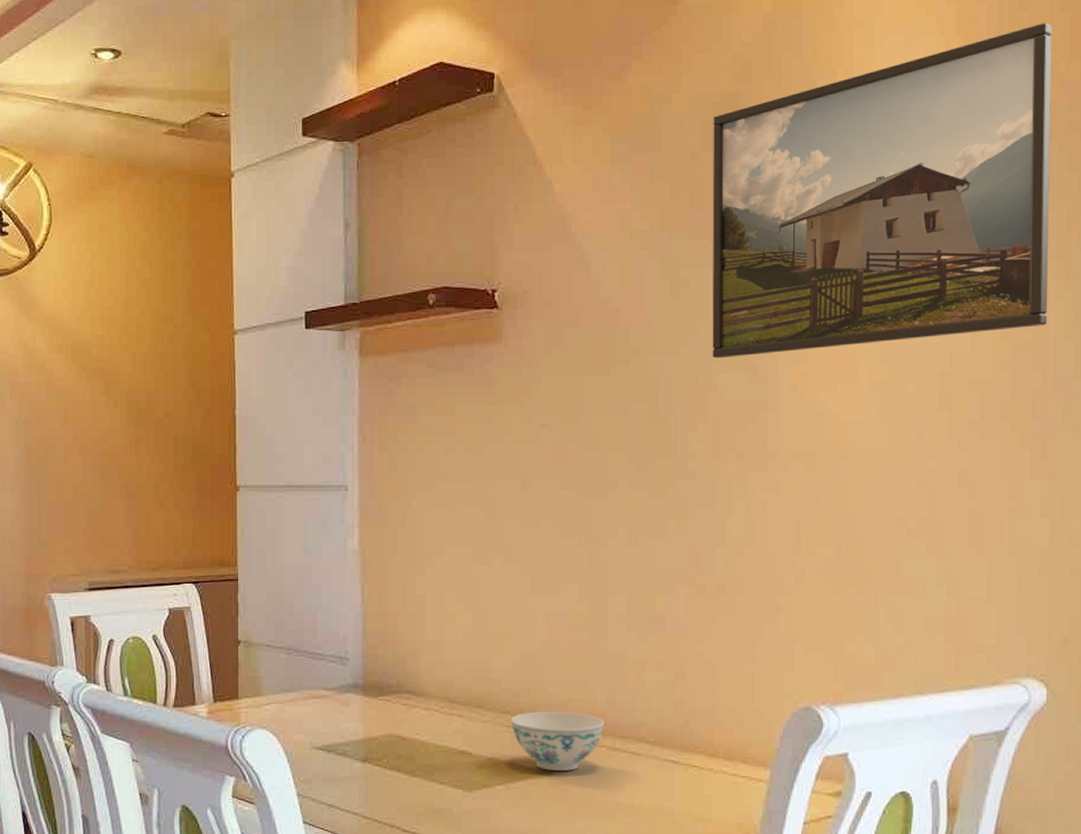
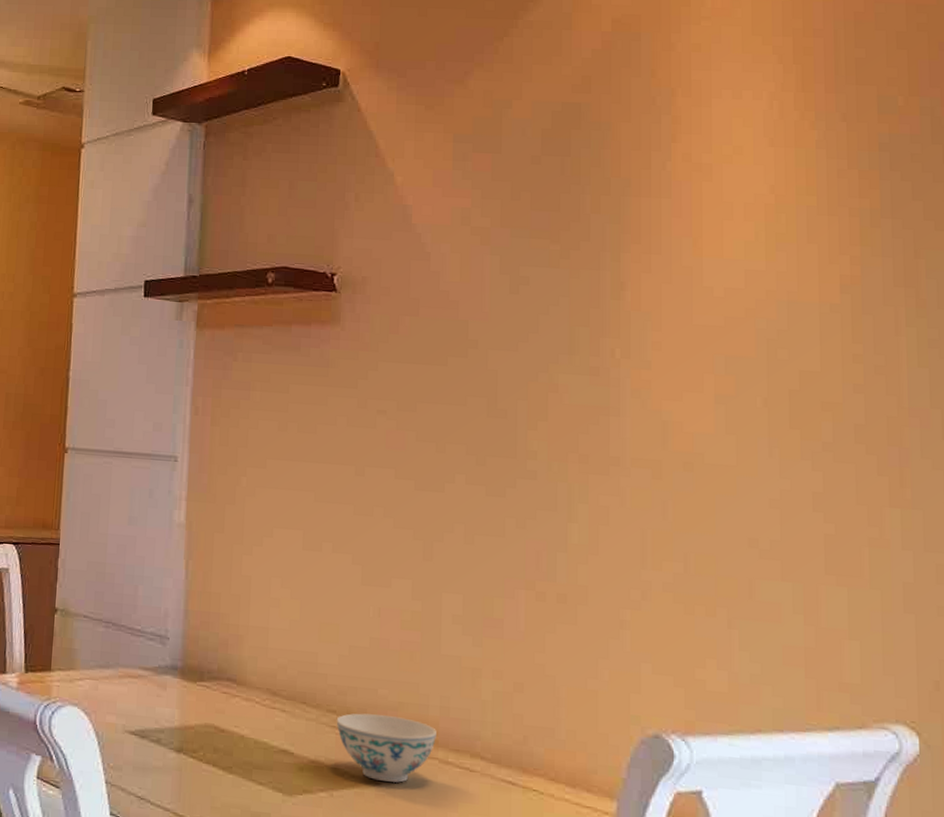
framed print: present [712,23,1052,359] -> none [552,59,899,359]

